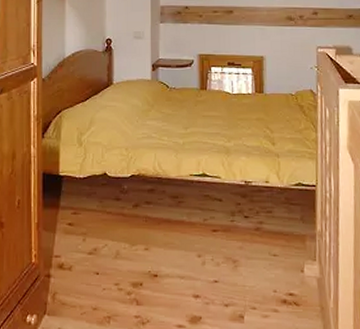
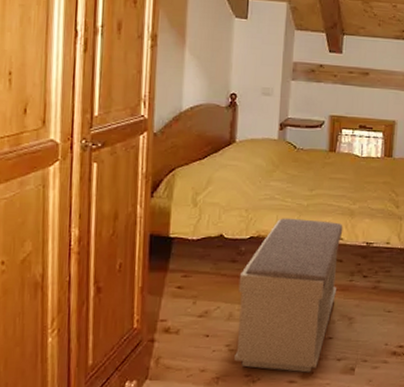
bench: none [123,156,220,317] -> present [234,218,343,373]

